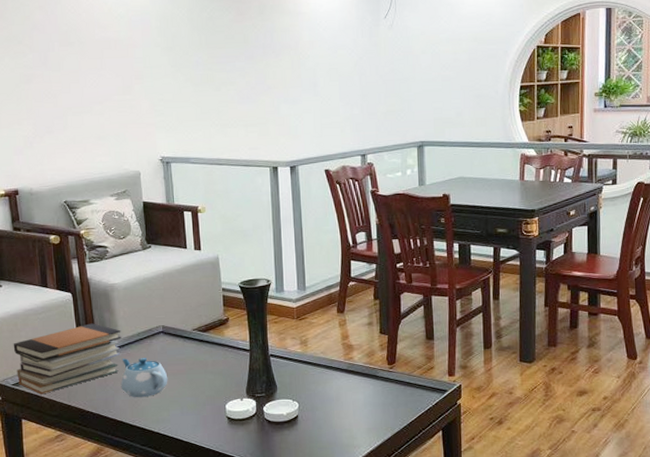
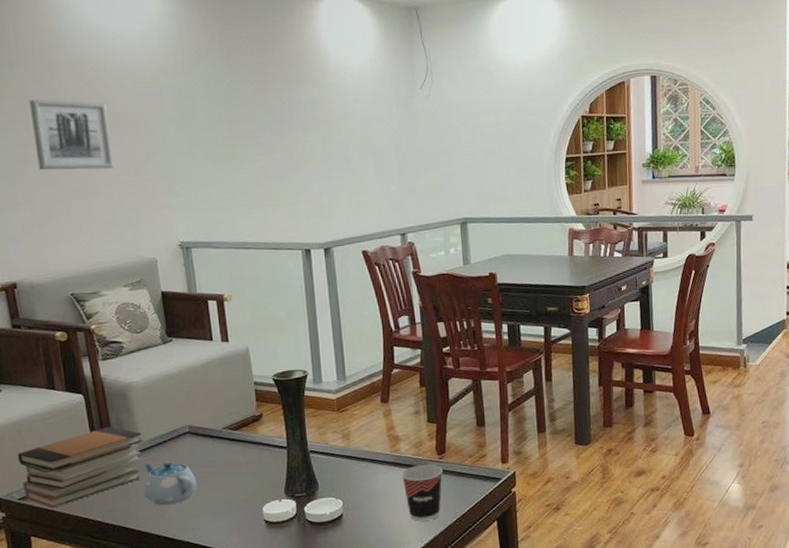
wall art: none [35,24,106,89] -> present [29,99,114,171]
cup: none [353,373,393,427] -> present [400,464,443,521]

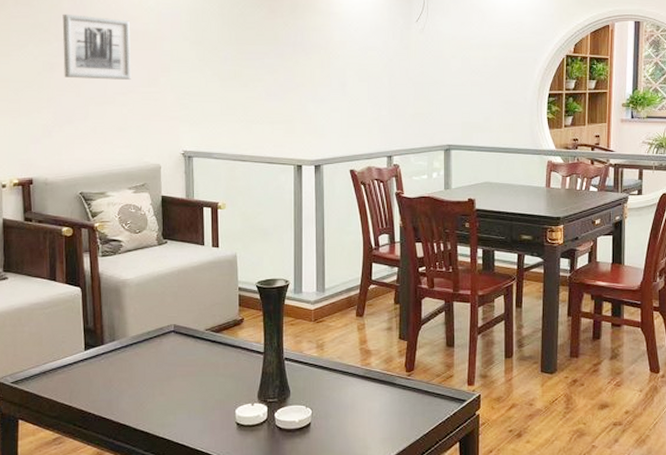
book stack: present [17,426,143,508] -> none [15,320,130,394]
teapot: present [143,461,197,505] -> none [126,358,177,399]
cup: present [400,464,443,521] -> none [369,381,411,436]

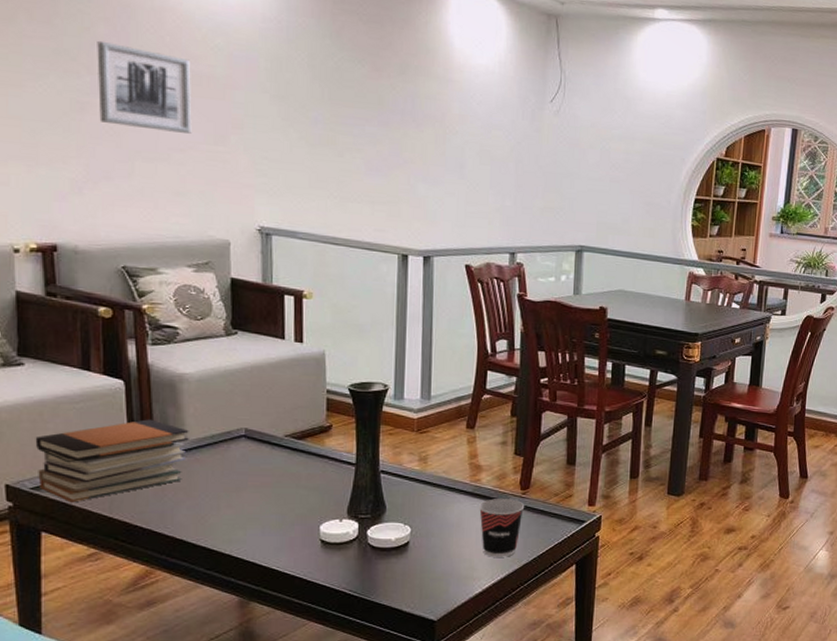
book stack: none [15,320,130,394] -> present [35,419,189,503]
cup: none [369,381,411,436] -> present [478,499,525,557]

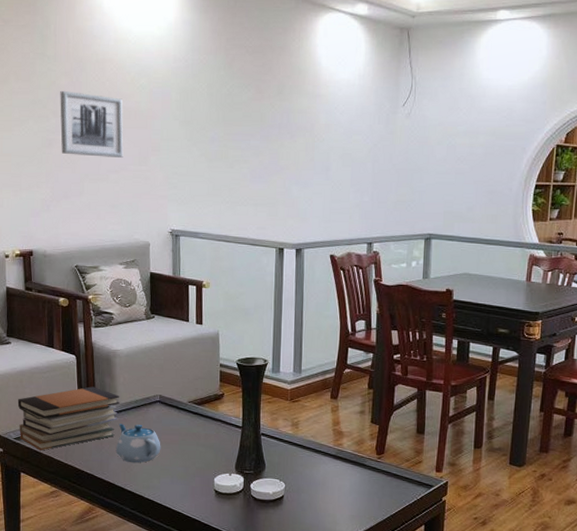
teapot: none [183,465,248,512] -> present [115,424,161,463]
cup: present [478,499,525,557] -> none [340,461,380,515]

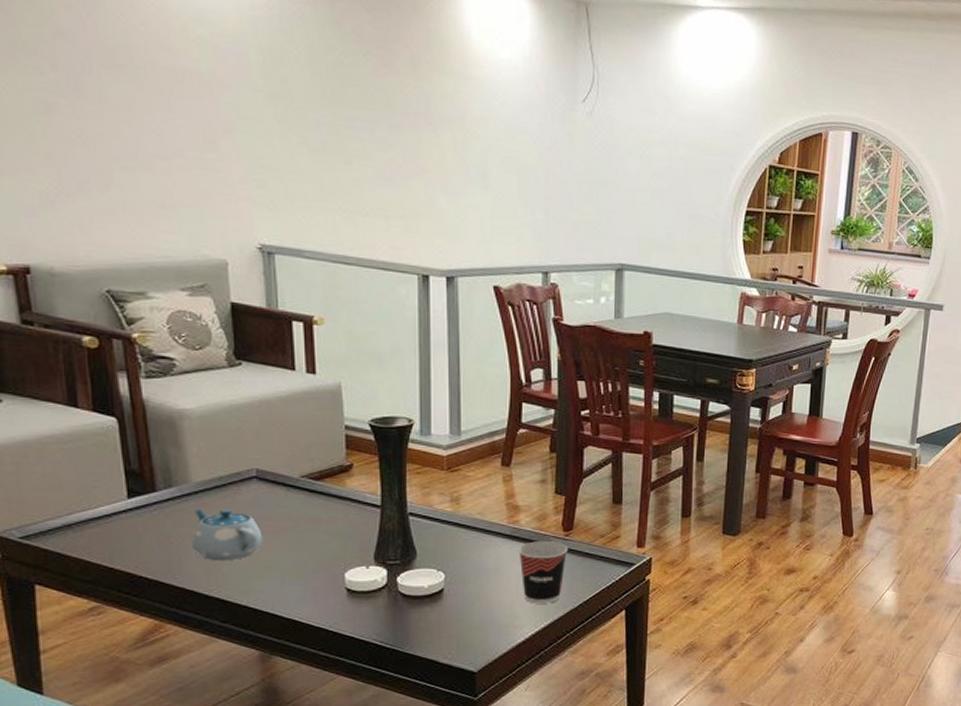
book stack: present [17,386,120,451] -> none [20,460,194,553]
wall art: present [60,90,124,158] -> none [60,30,176,139]
cup: none [340,461,380,515] -> present [517,541,569,604]

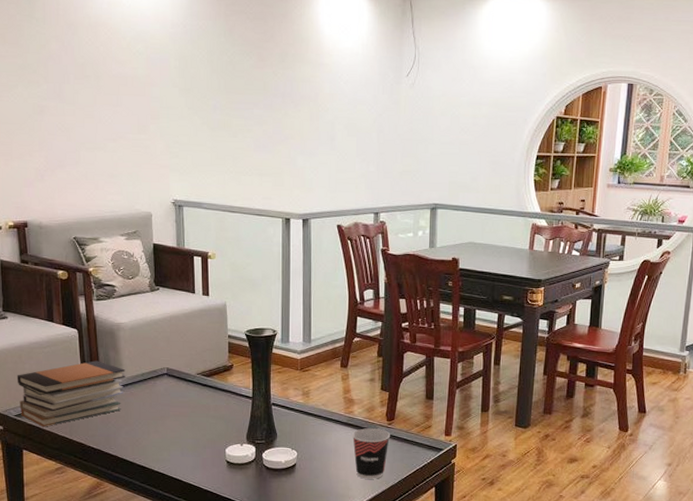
book stack: none [20,460,194,553] -> present [17,360,126,427]
teapot: present [191,509,263,560] -> none [123,397,170,436]

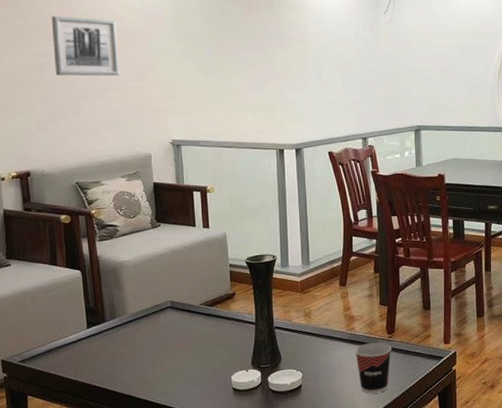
book stack: present [17,360,126,427] -> none [20,300,130,371]
wall art: none [51,55,121,126] -> present [51,15,120,76]

